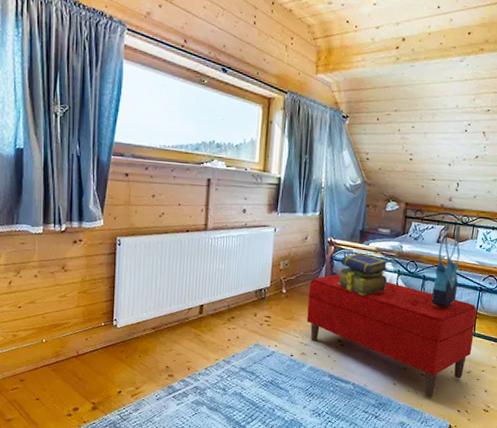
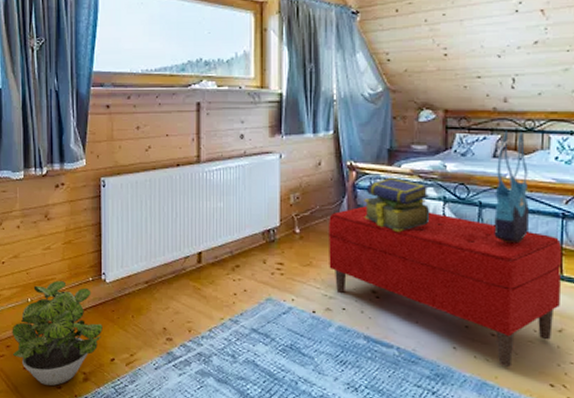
potted plant: none [26,325,112,414] -> present [12,281,103,386]

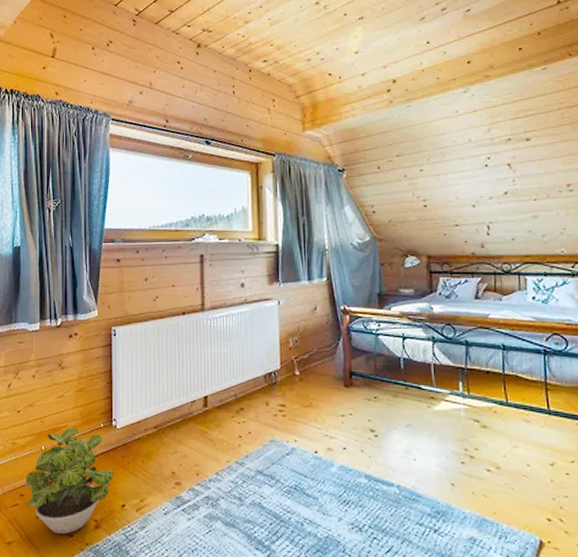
bench: present [327,206,563,367] -> none [326,347,550,502]
stack of books: present [364,177,430,232] -> none [358,319,421,371]
tote bag: present [494,130,529,244] -> none [479,273,514,380]

